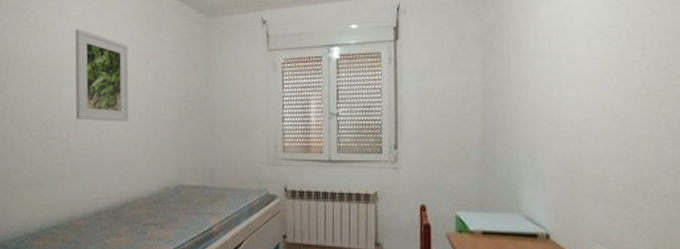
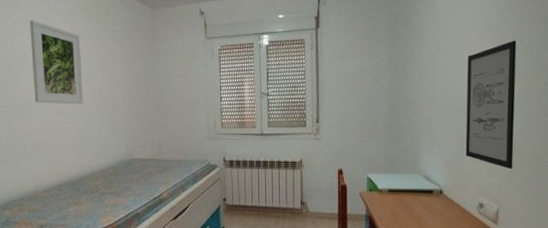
wall art: none [576,56,639,211] -> present [465,40,517,169]

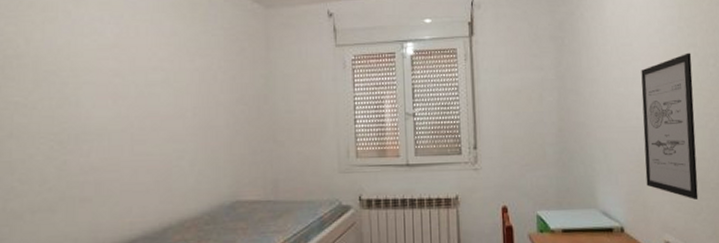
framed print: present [30,20,84,104] -> none [97,19,171,130]

